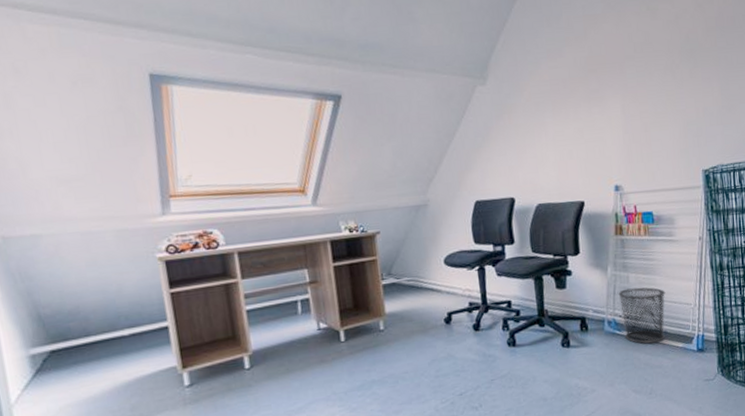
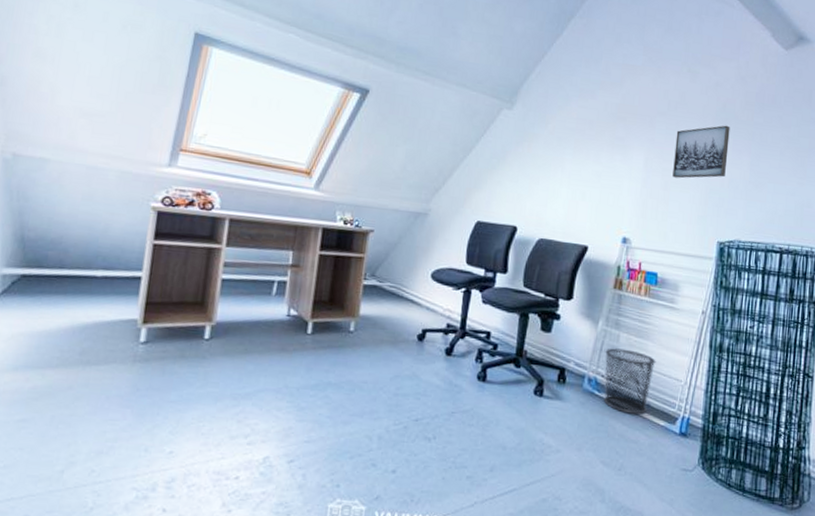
wall art: none [646,56,699,118] -> present [672,125,730,179]

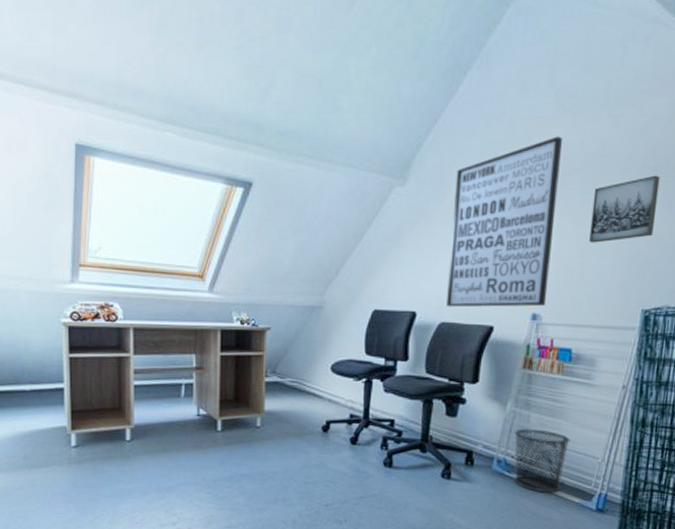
wall art: none [545,82,650,231] -> present [446,136,562,308]

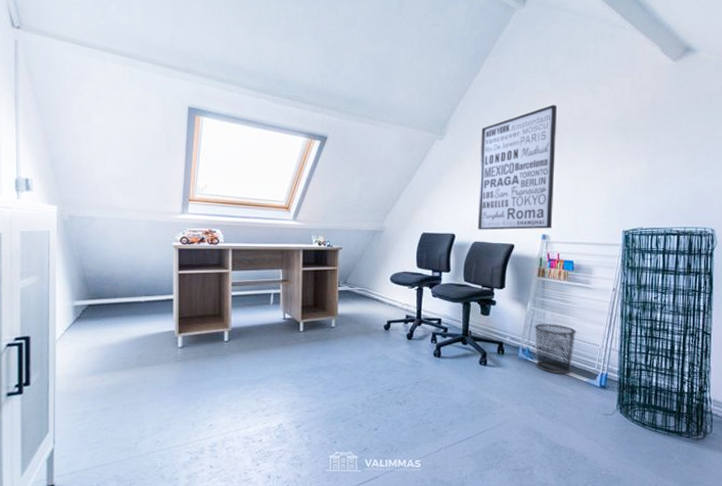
wall art: present [589,175,660,243] -> none [581,132,629,182]

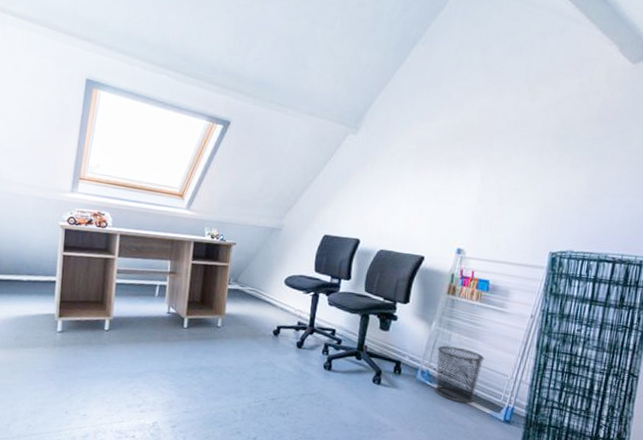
wall art: present [478,104,557,230] -> none [386,104,489,243]

